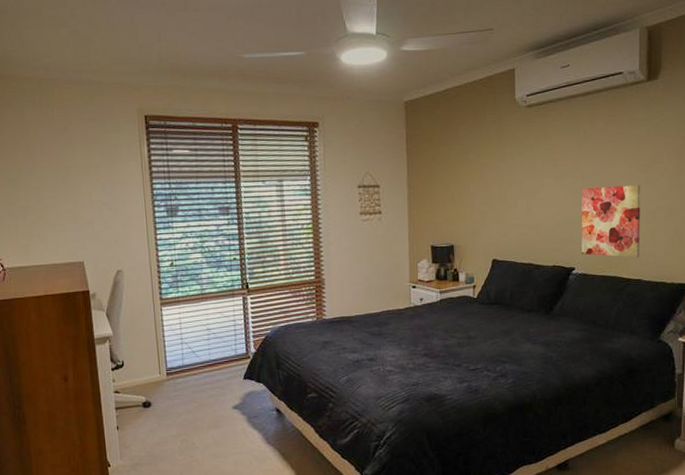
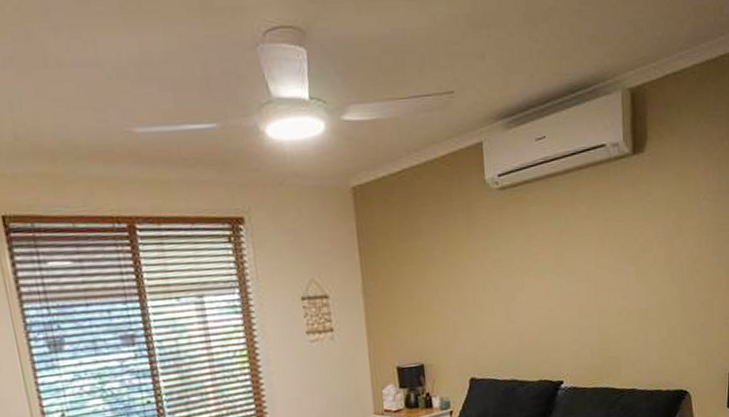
wall art: present [581,185,641,258] -> none [566,279,633,365]

